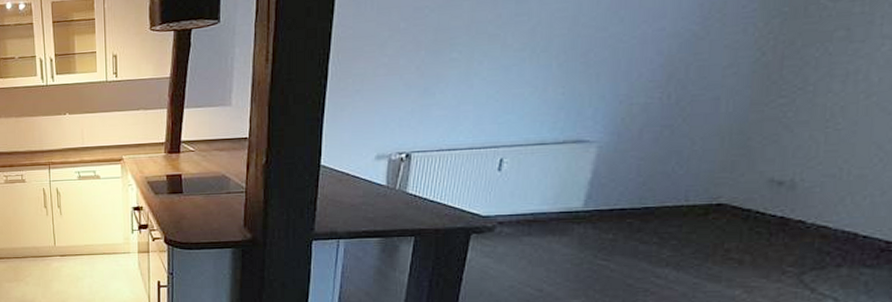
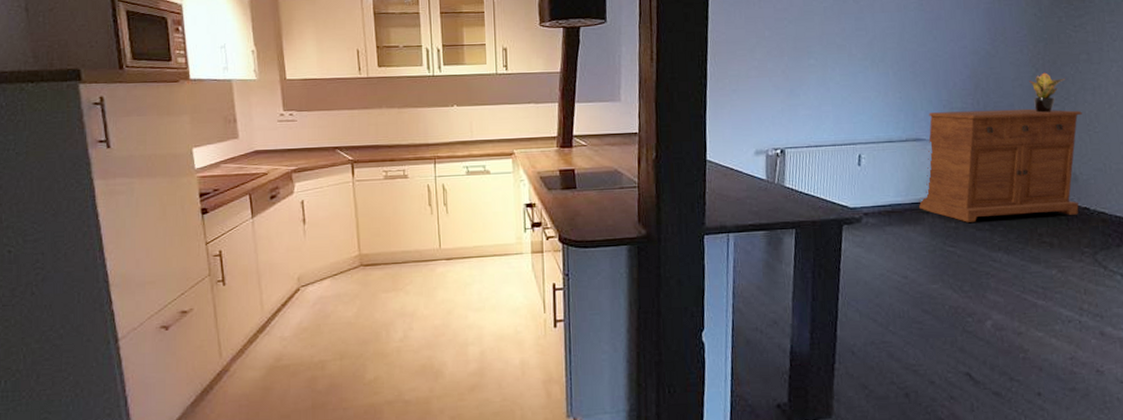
sideboard: none [569,102,821,234] -> present [919,108,1082,222]
potted plant: none [749,56,805,107] -> present [1029,72,1066,113]

